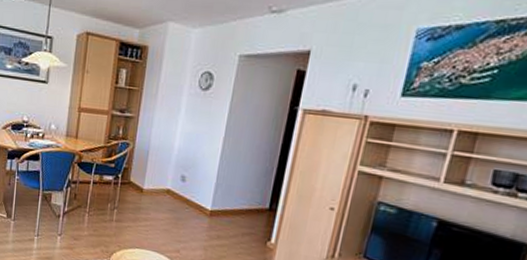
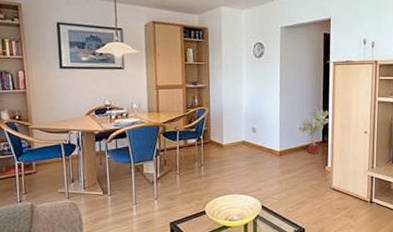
potted tree: none [239,161,285,224] -> present [298,105,329,154]

